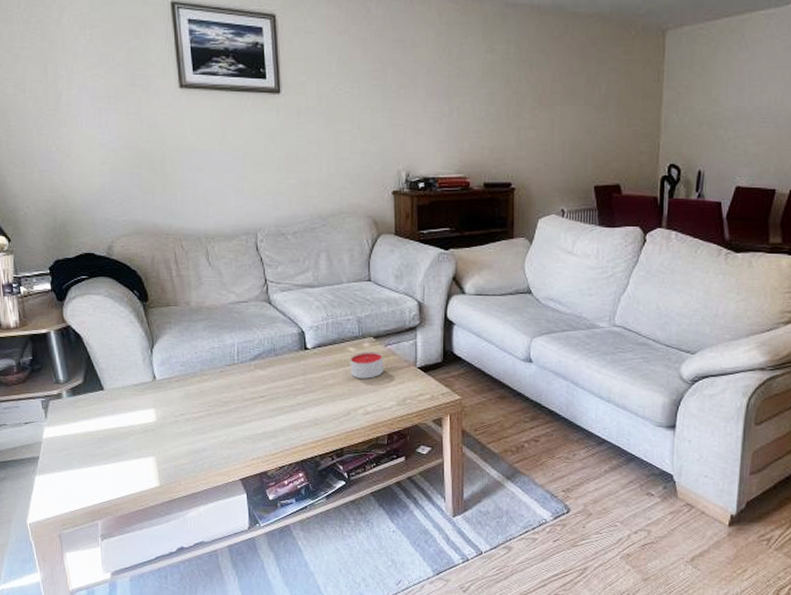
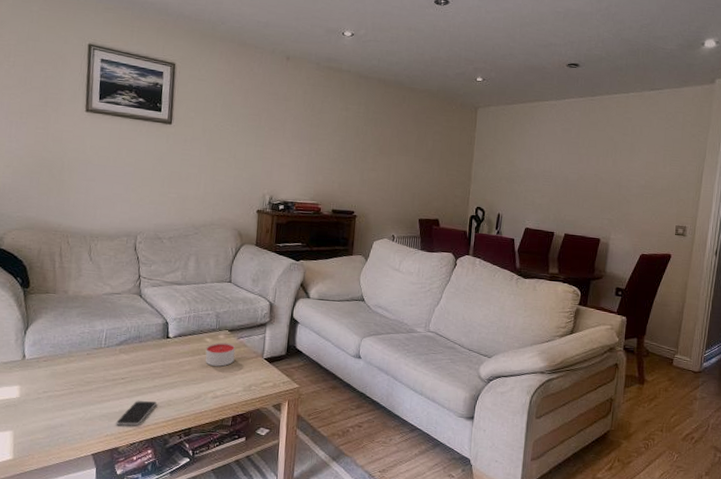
smartphone: none [261,420,302,448] -> present [116,400,157,426]

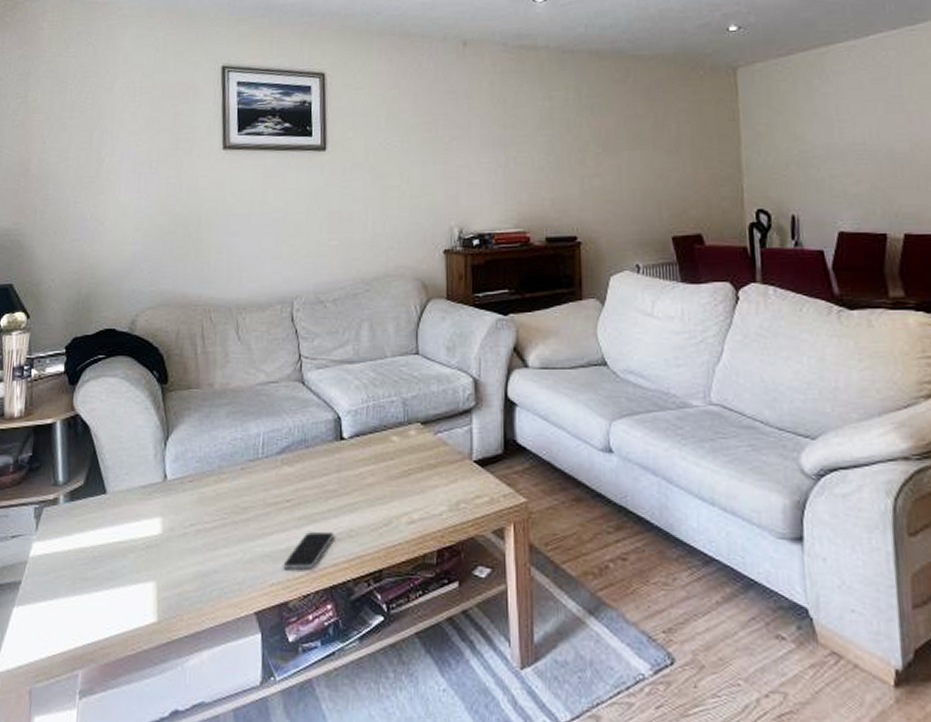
candle: present [205,342,235,367] -> none [393,441,433,476]

